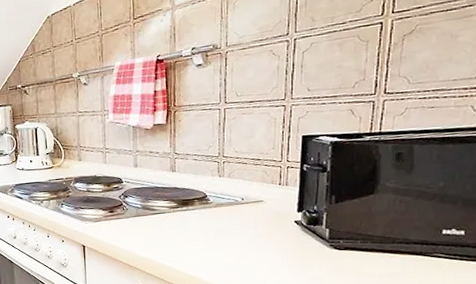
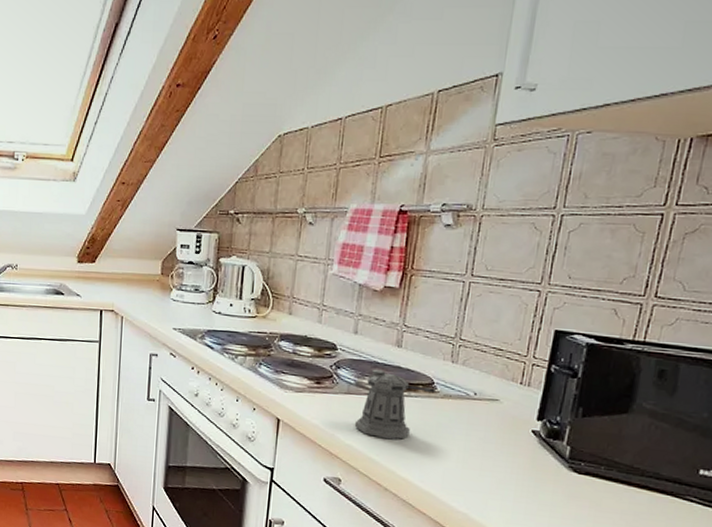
pepper shaker: none [146,192,209,248] -> present [354,369,435,440]

